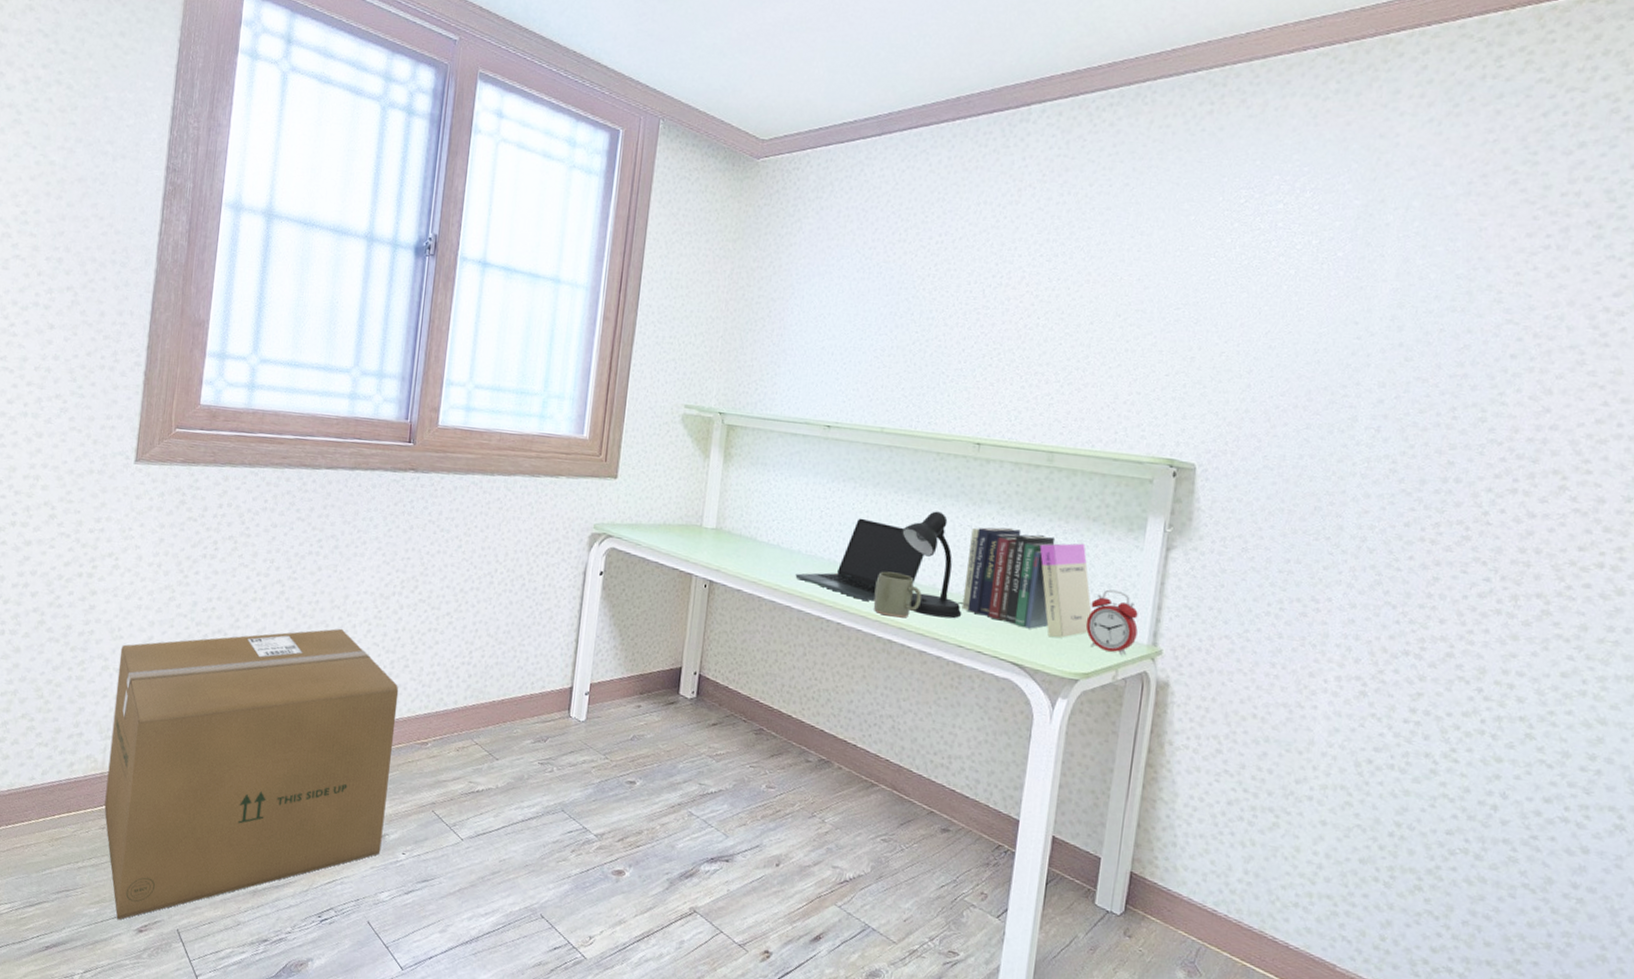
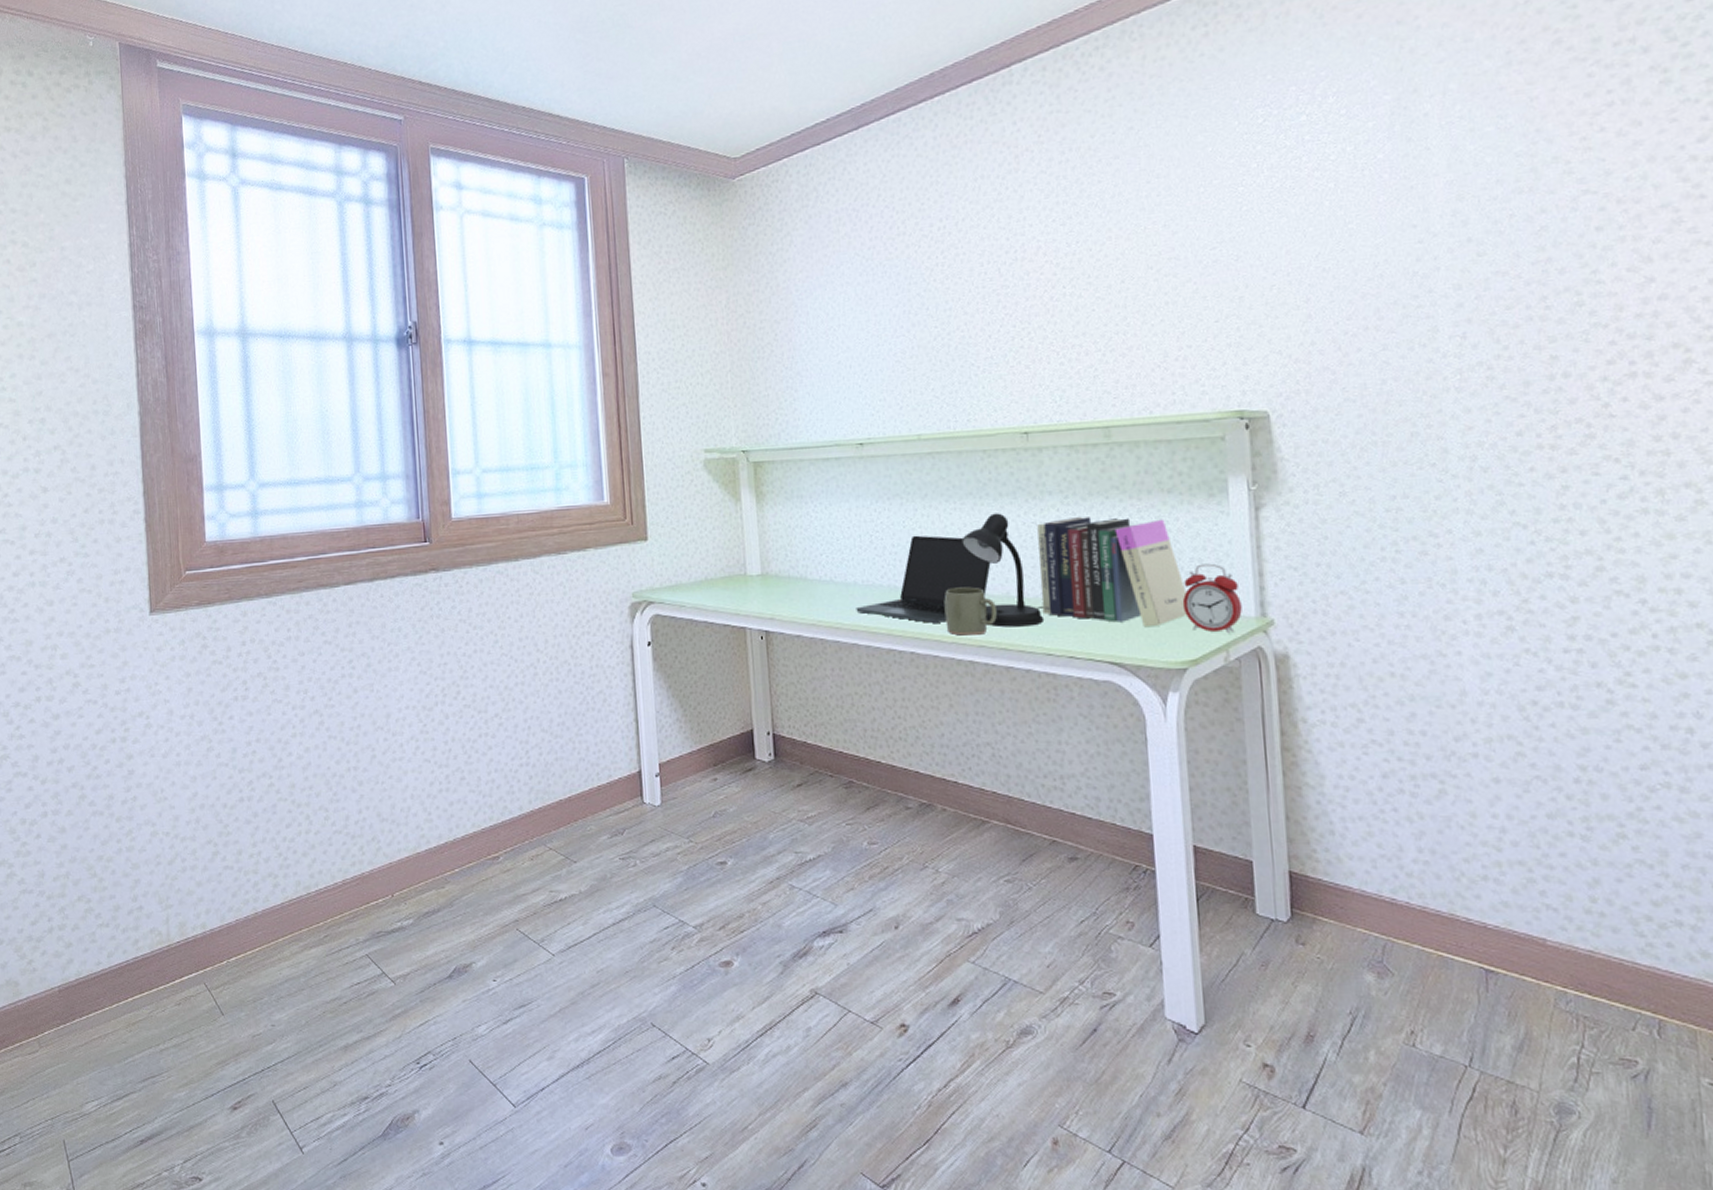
box: present [104,628,399,920] -> none [166,750,470,1100]

